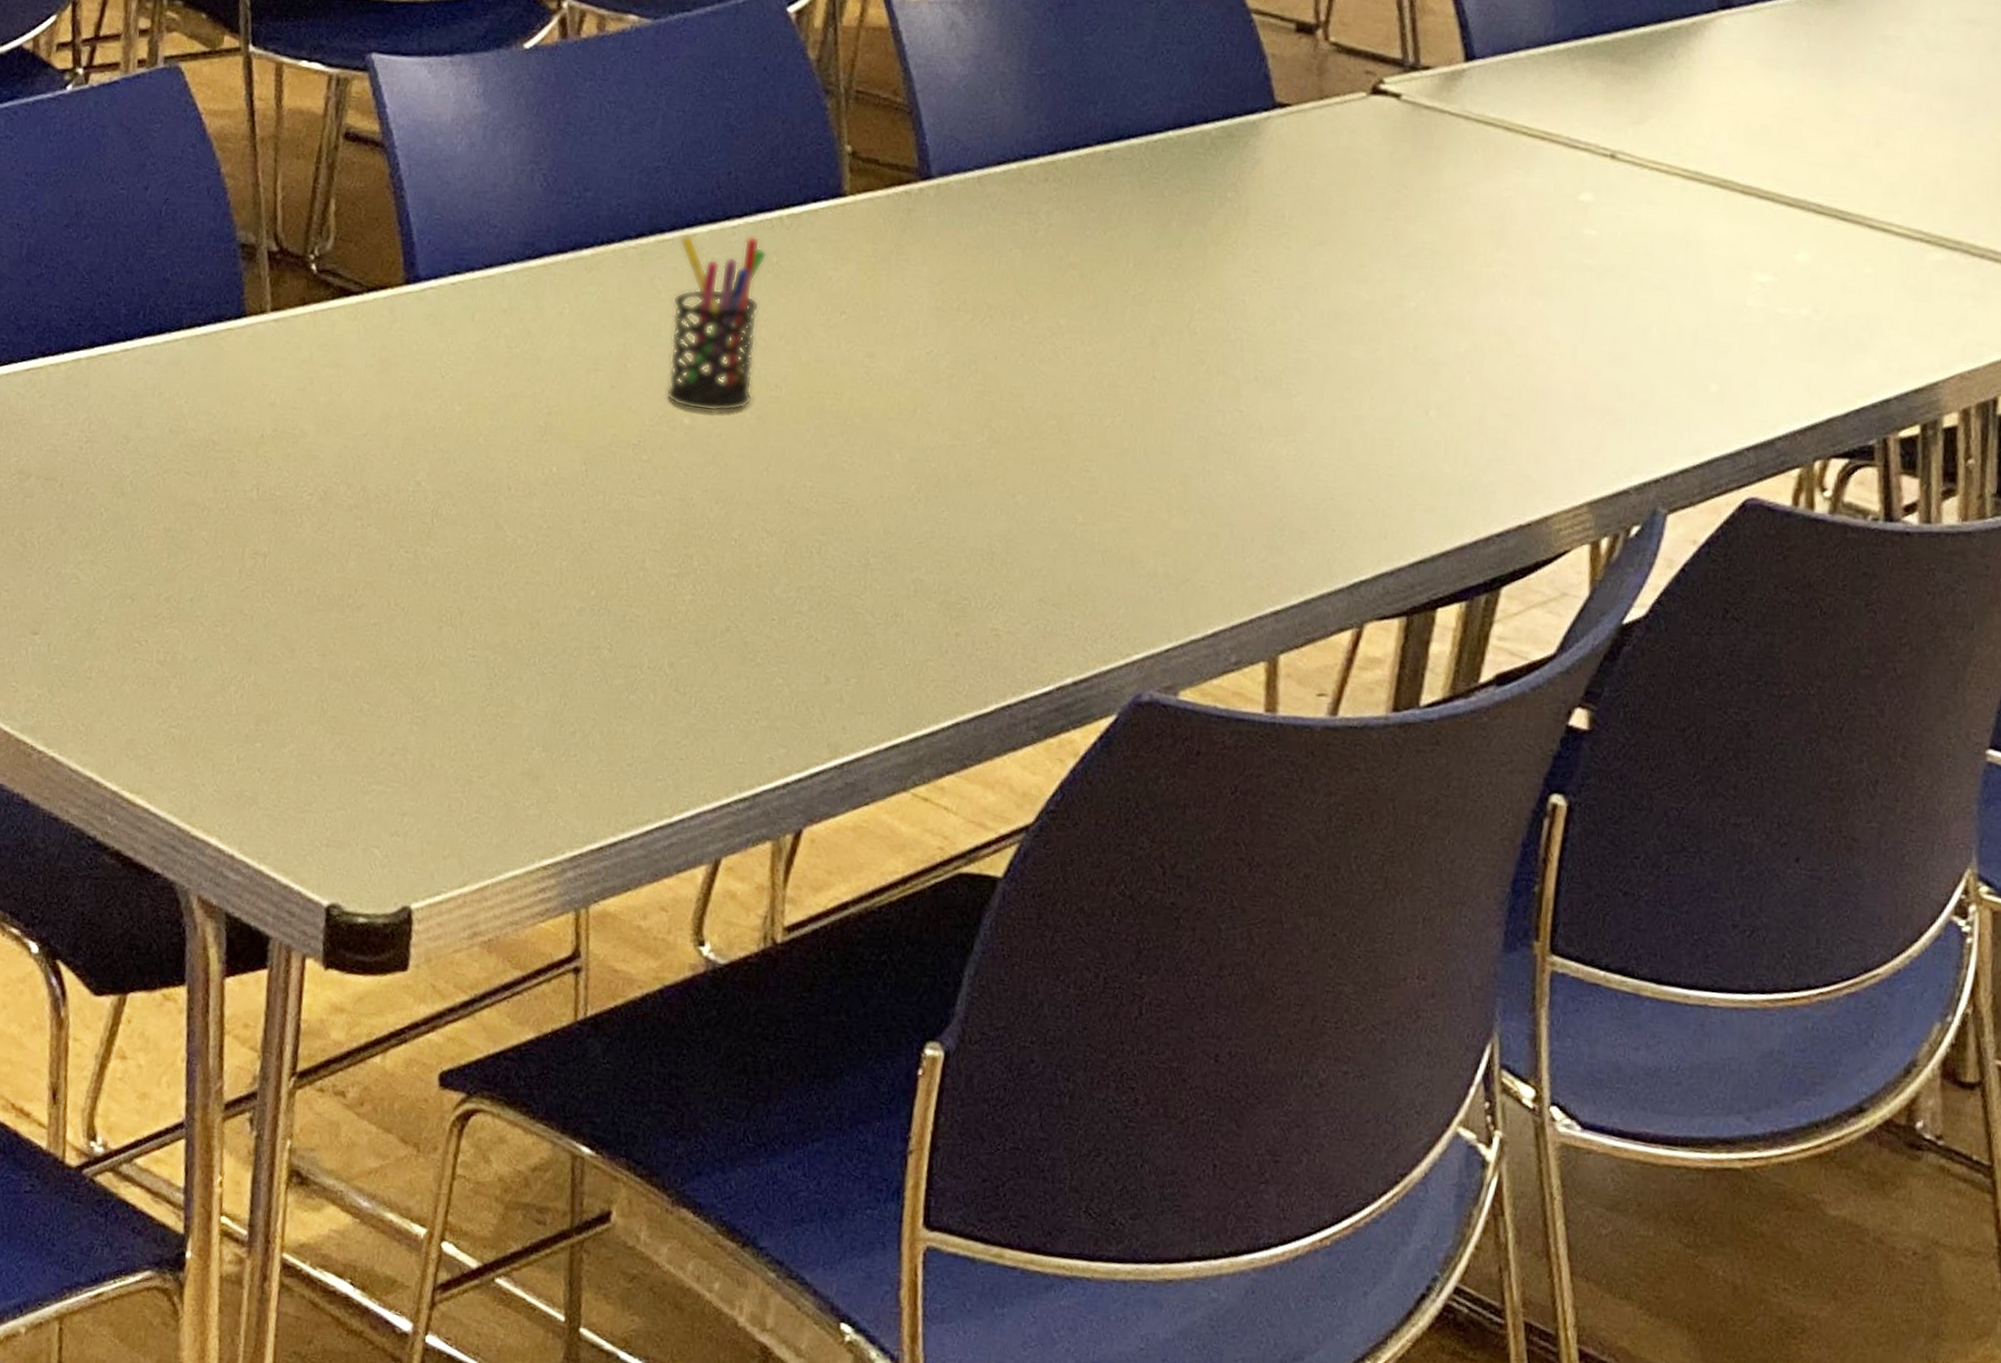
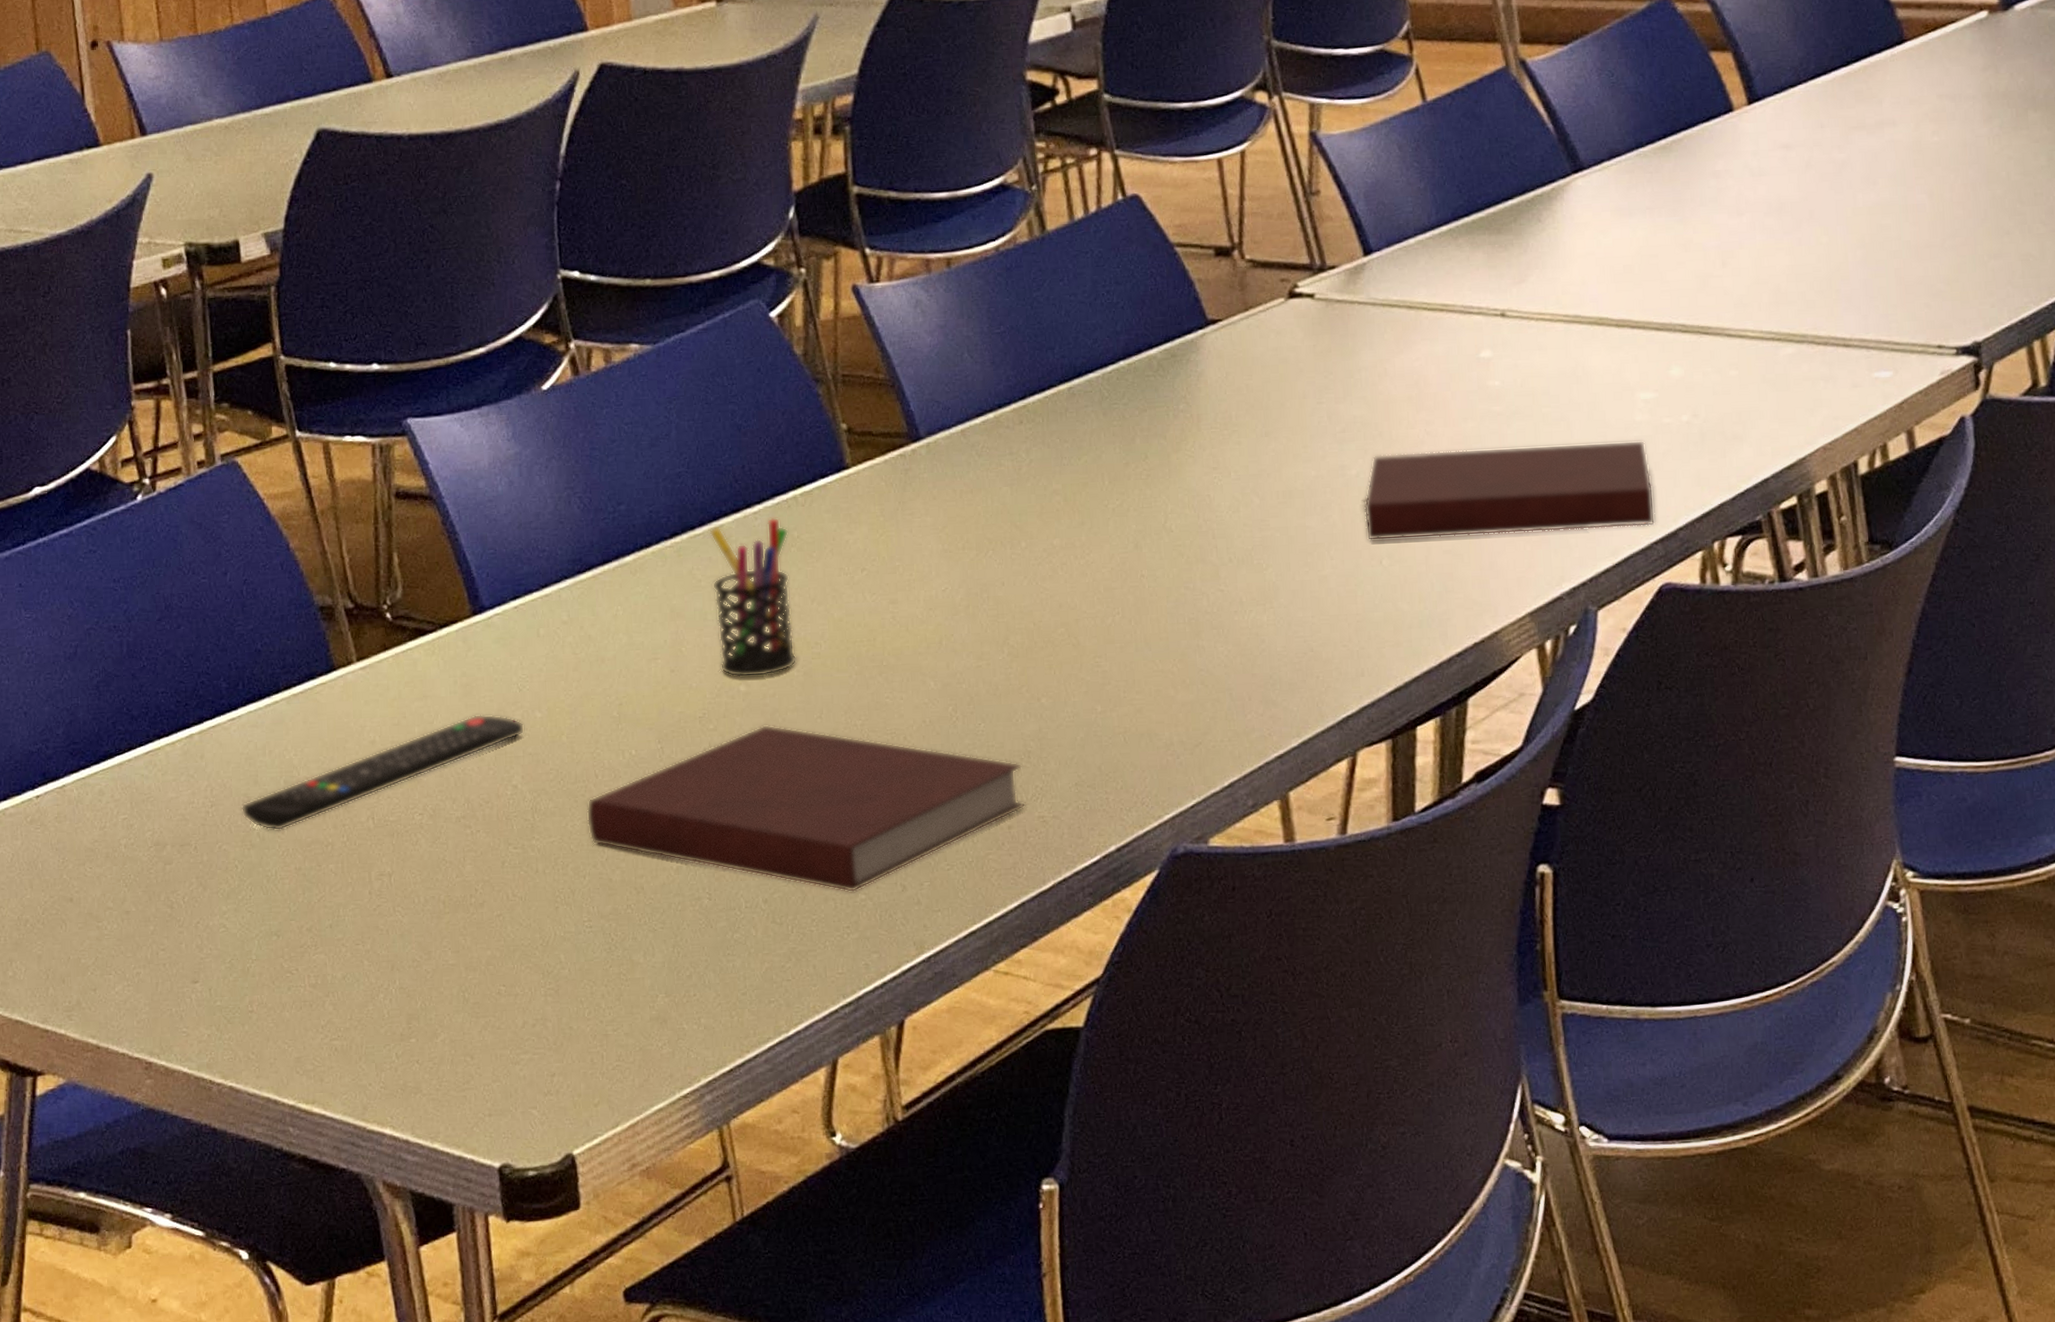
remote control: none [118,394,441,484] -> present [242,714,525,831]
notebook: none [489,466,982,675] -> present [586,724,1025,893]
notebook: none [1415,289,1755,429] -> present [1363,440,1656,541]

